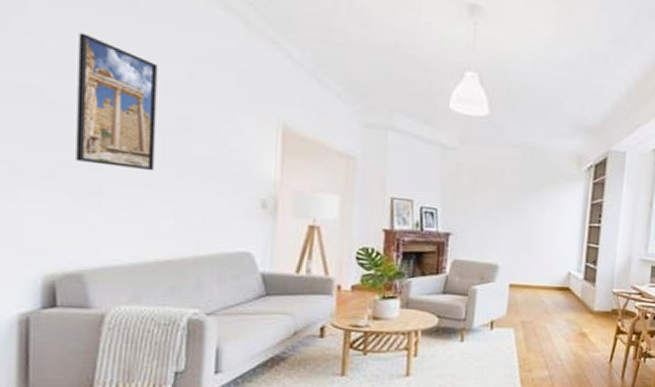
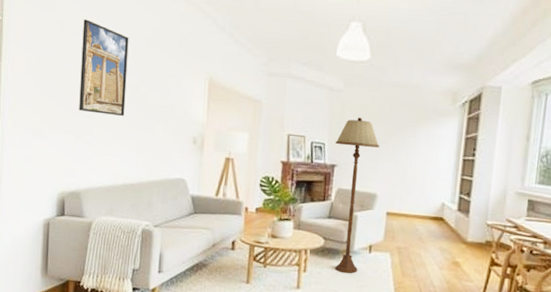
floor lamp: none [449,179,501,355] -> present [335,117,380,274]

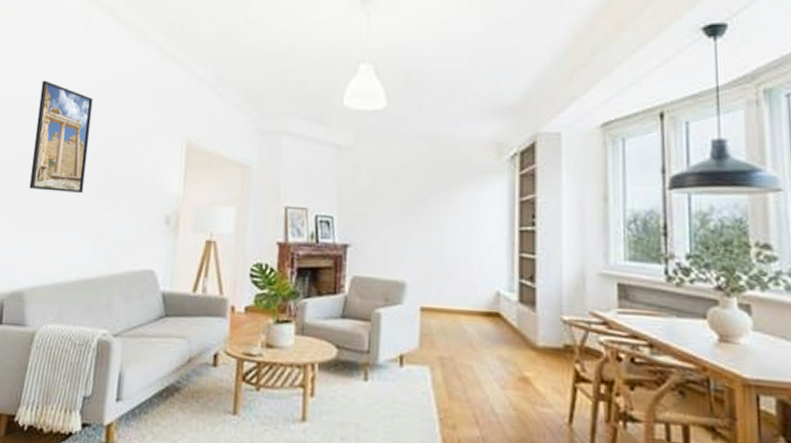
floor lamp: present [335,117,380,274] -> none [346,180,405,398]

